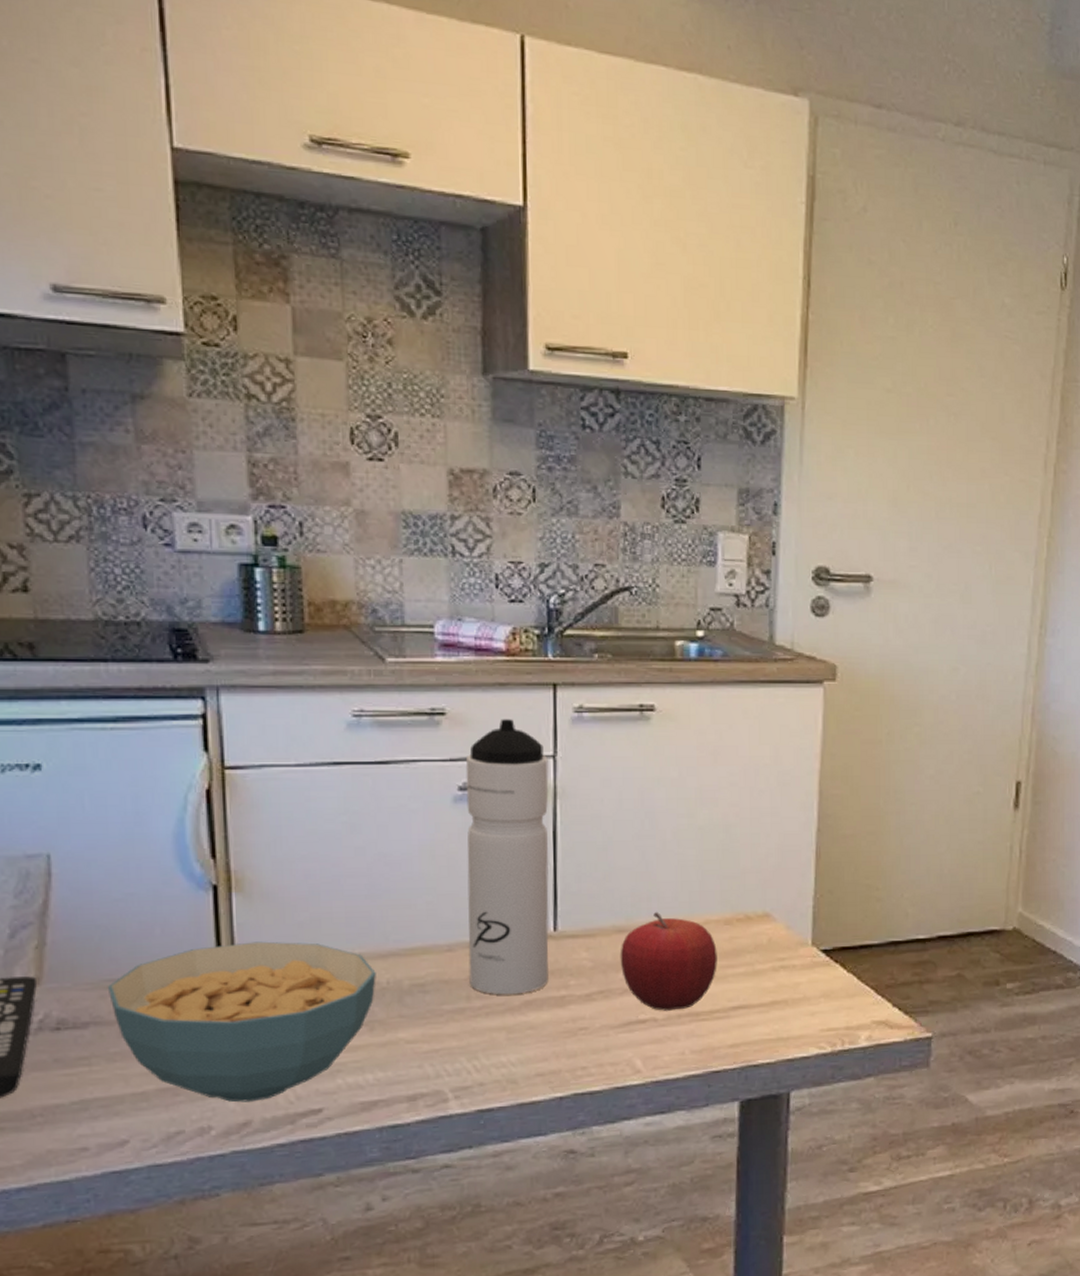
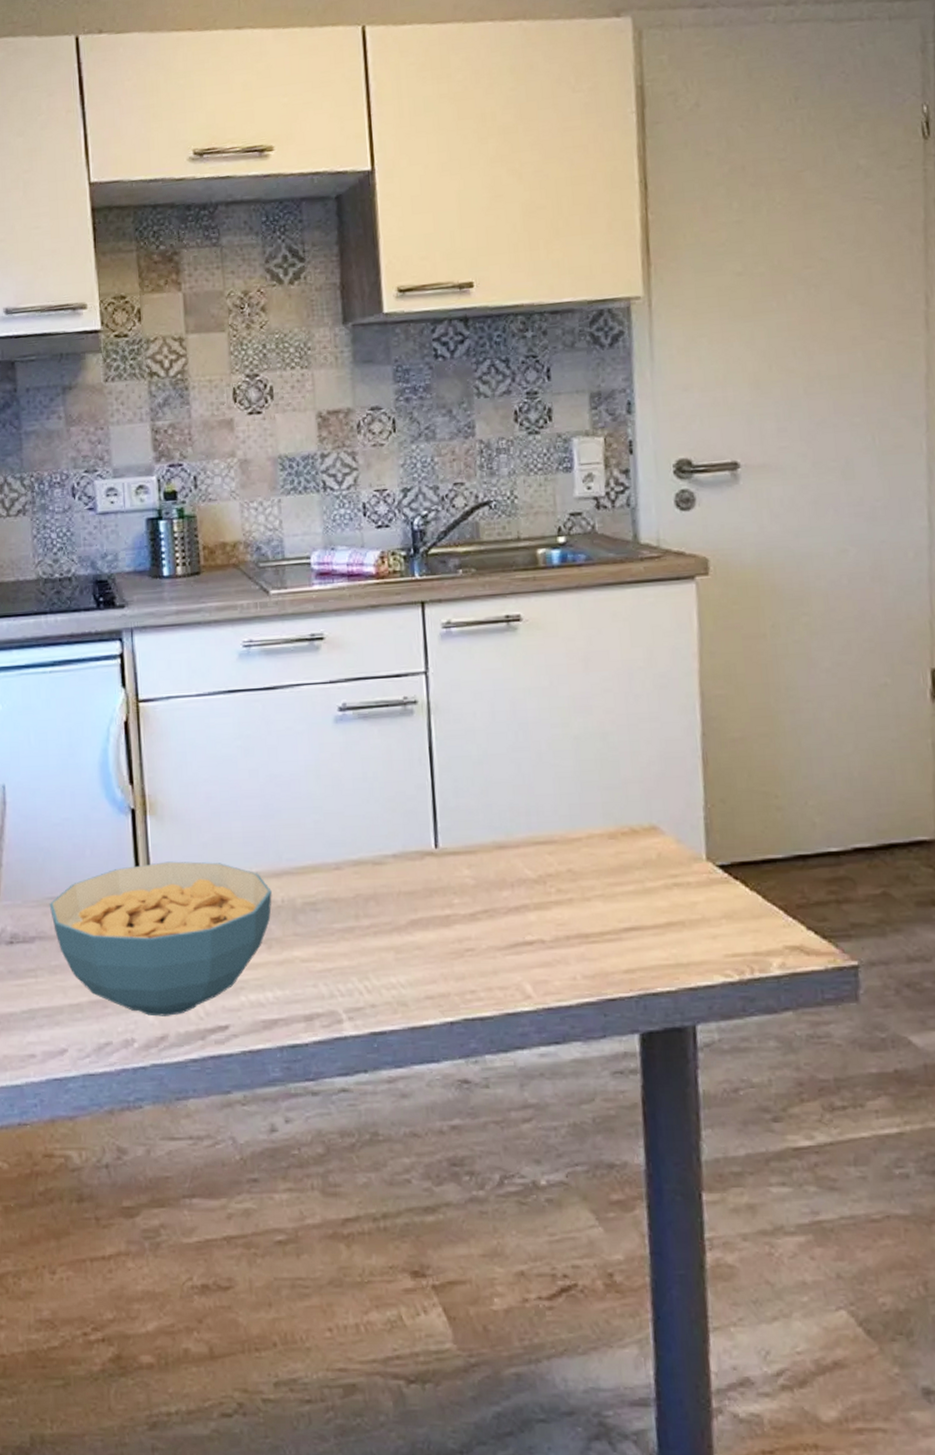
water bottle: present [465,719,549,995] -> none [344,639,433,914]
fruit: present [620,911,717,1011] -> none [502,826,605,932]

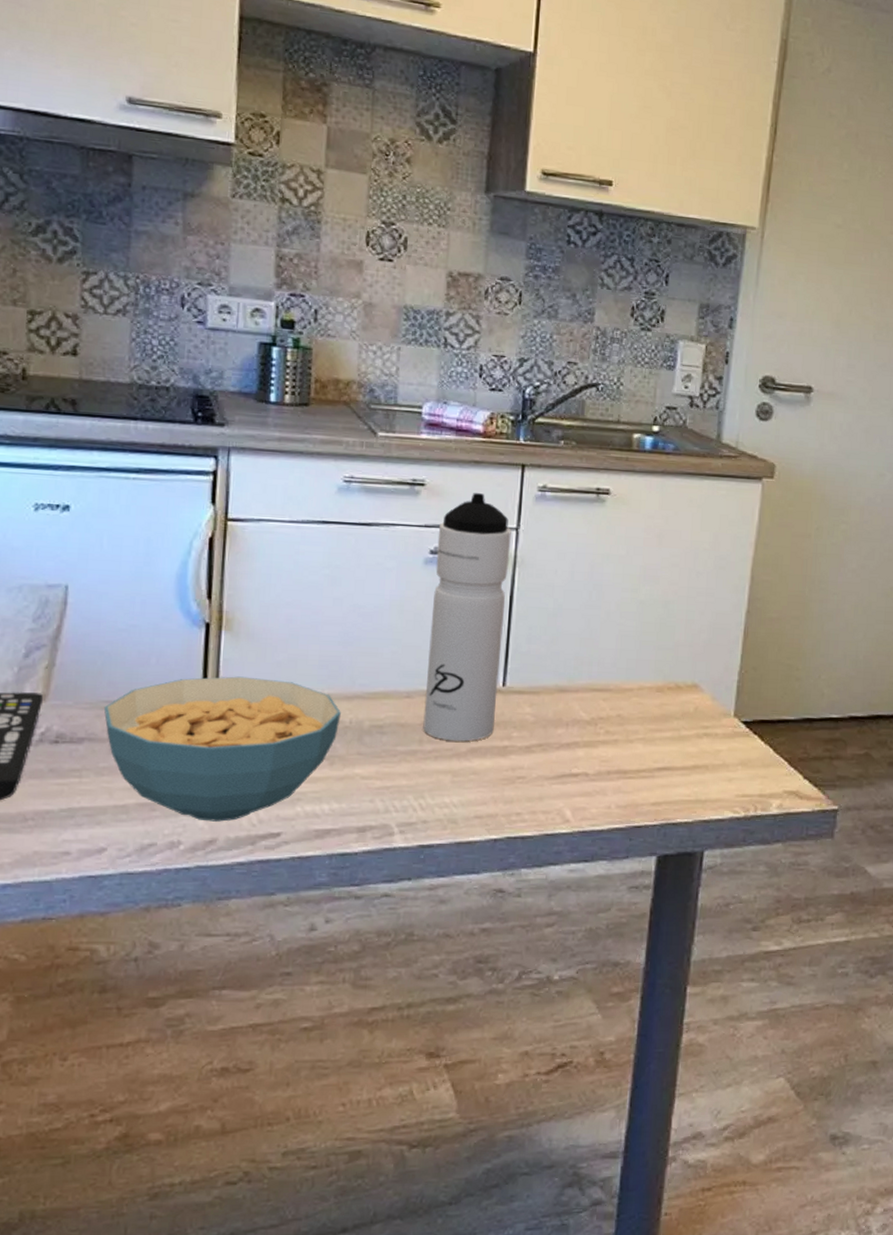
water bottle: none [344,639,433,914] -> present [423,493,512,742]

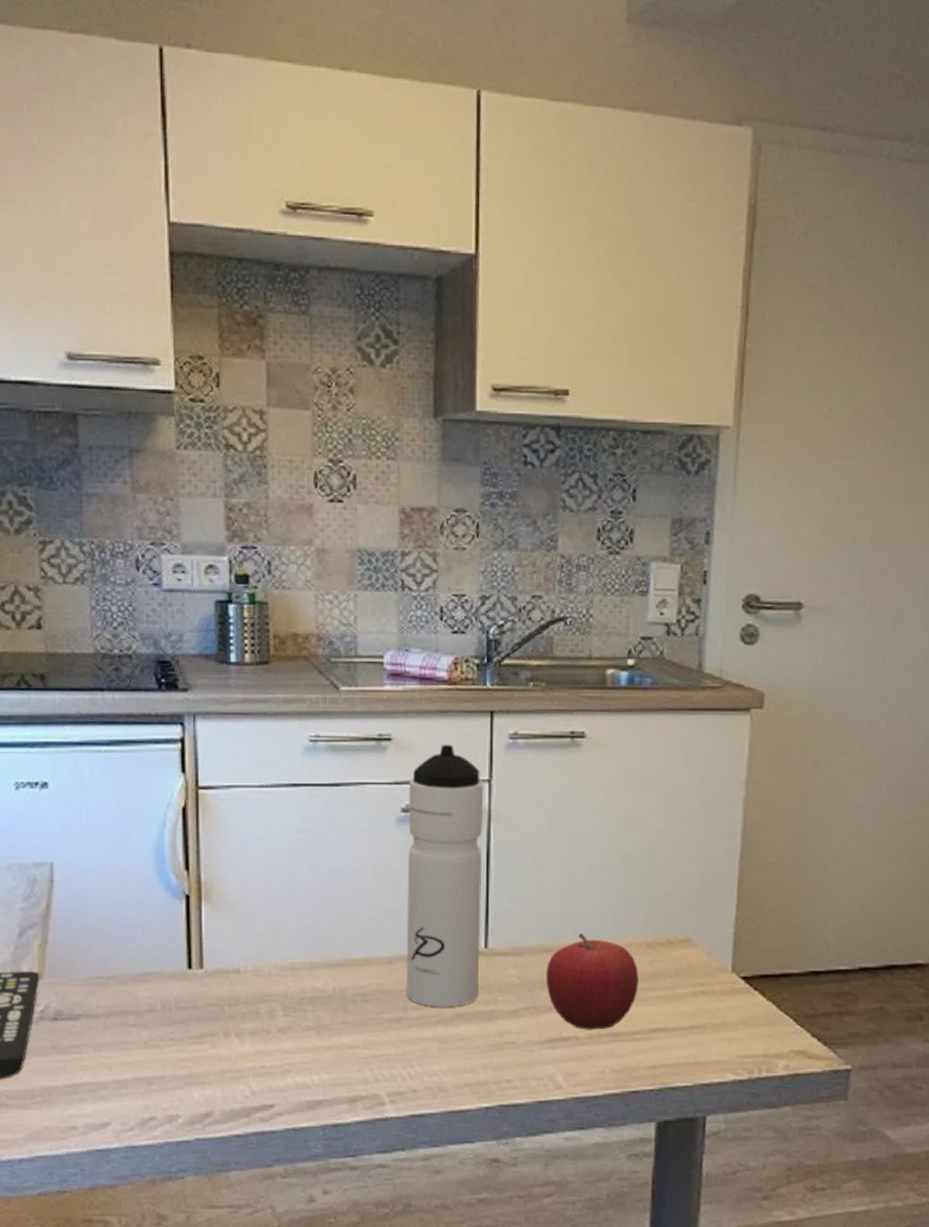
cereal bowl: present [103,676,341,822] -> none [96,948,324,1094]
fruit: none [559,675,648,767] -> present [545,932,639,1030]

